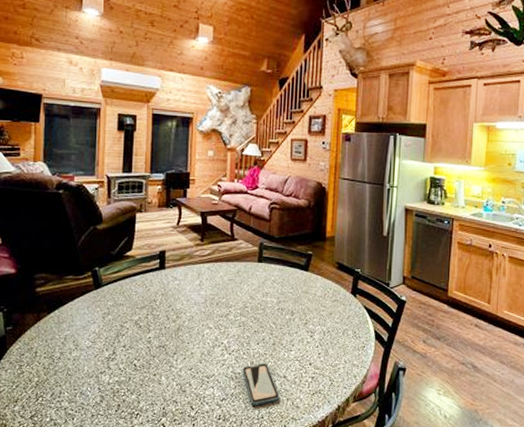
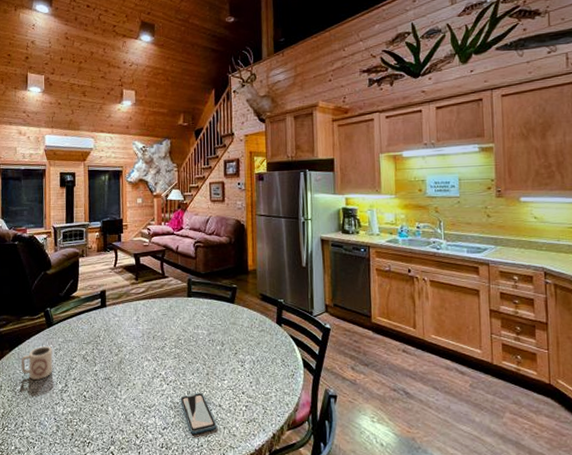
cup: none [61,310,100,346] -> present [20,346,53,380]

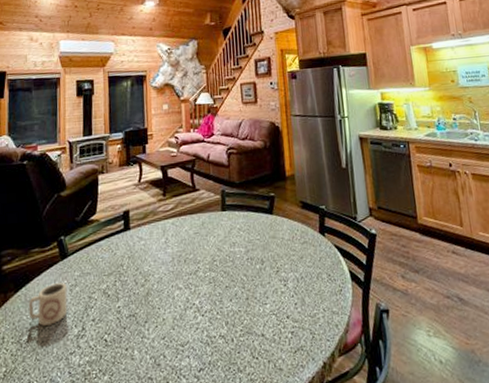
smartphone: present [180,393,217,435] -> none [217,322,261,374]

